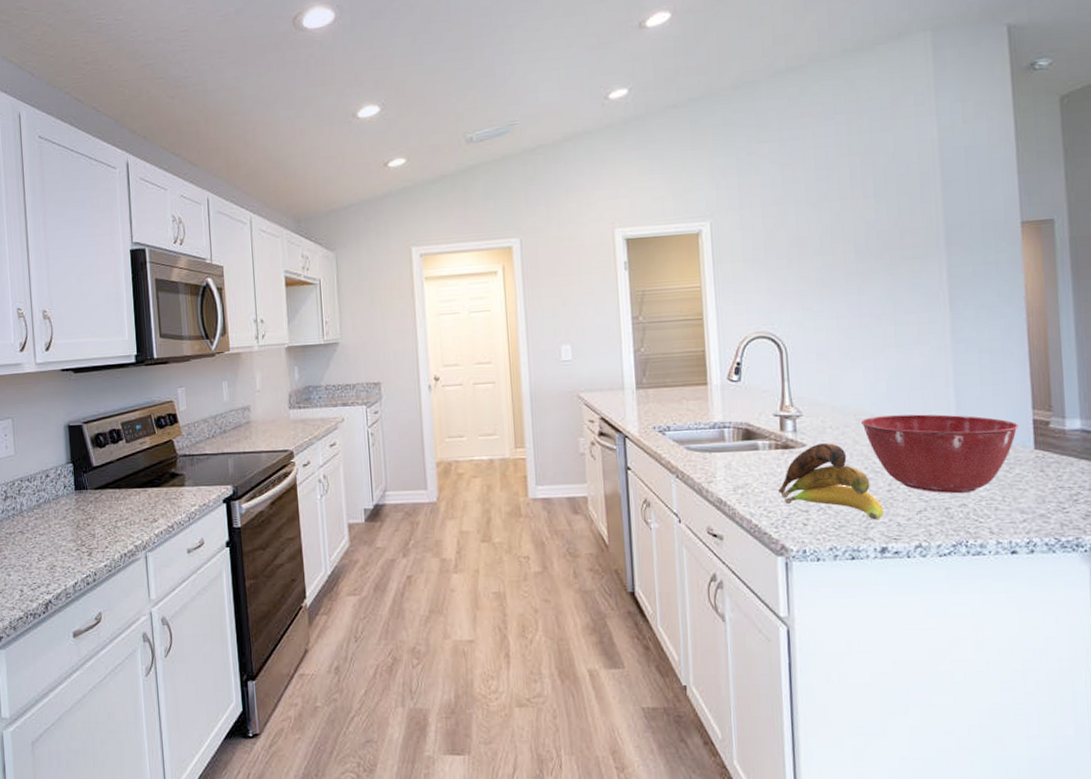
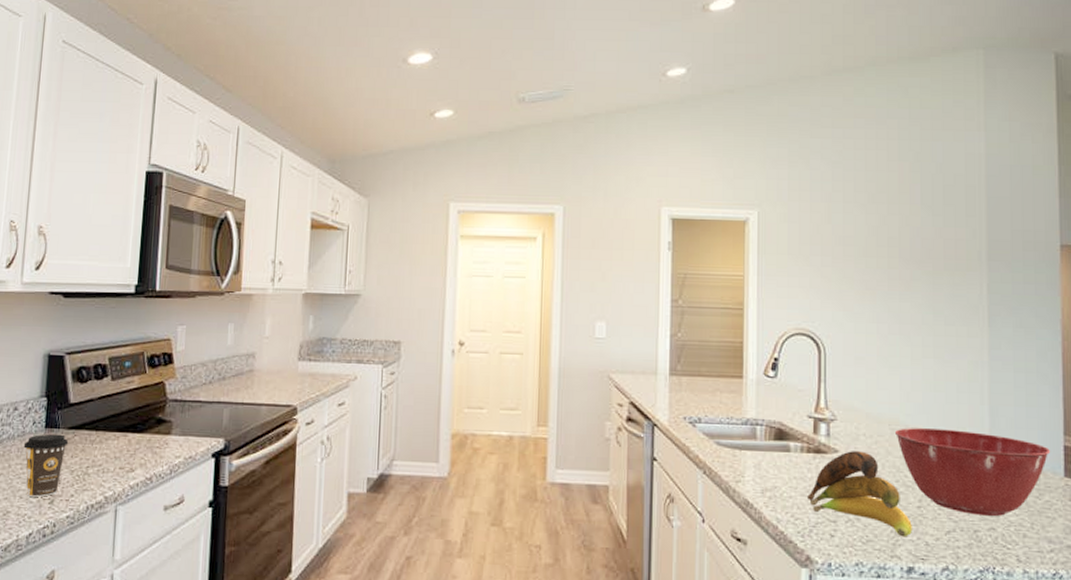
coffee cup: none [59,494,97,551] -> present [23,434,69,497]

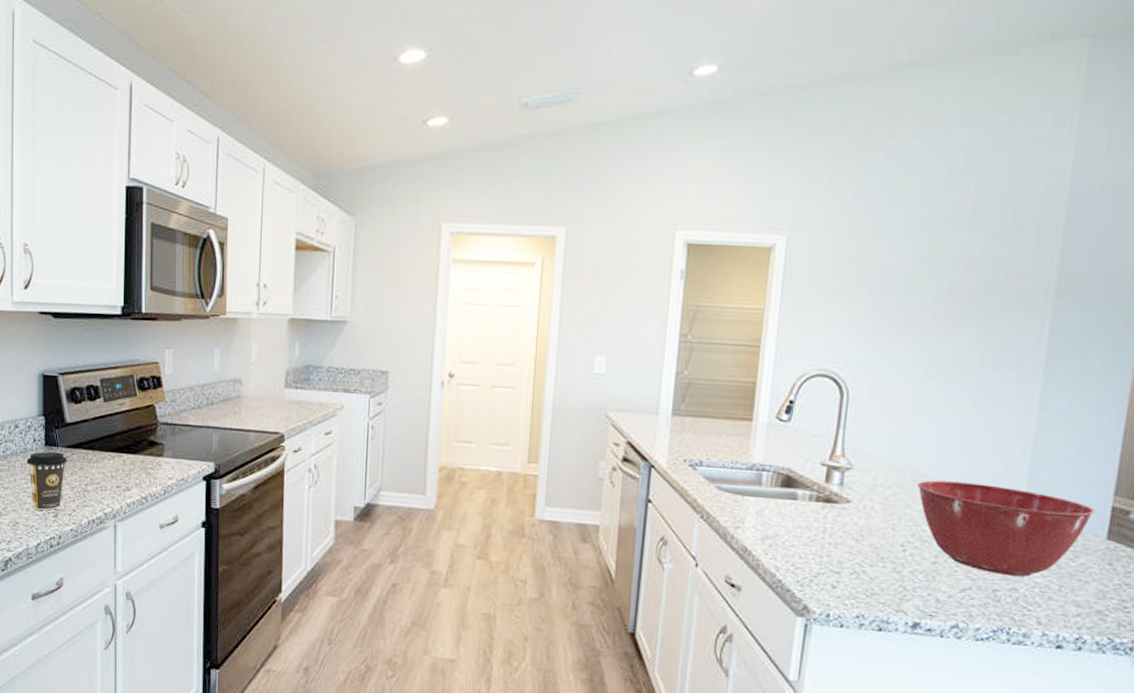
banana: present [807,451,912,537] -> none [811,502,924,593]

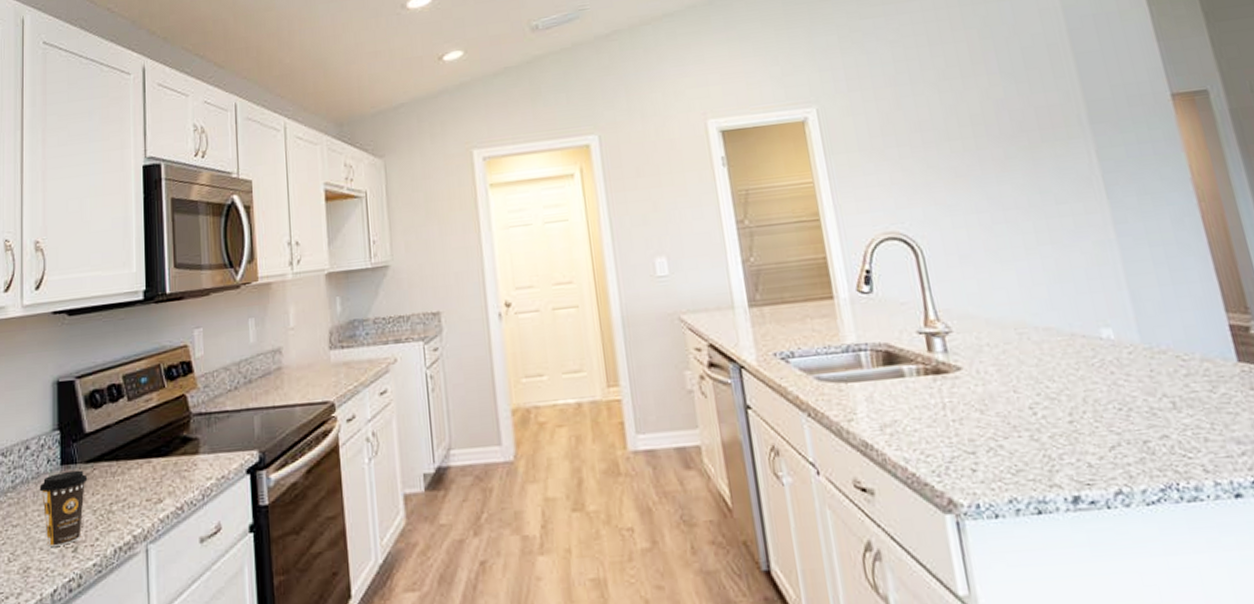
mixing bowl: present [916,480,1096,577] -> none [1022,323,1215,423]

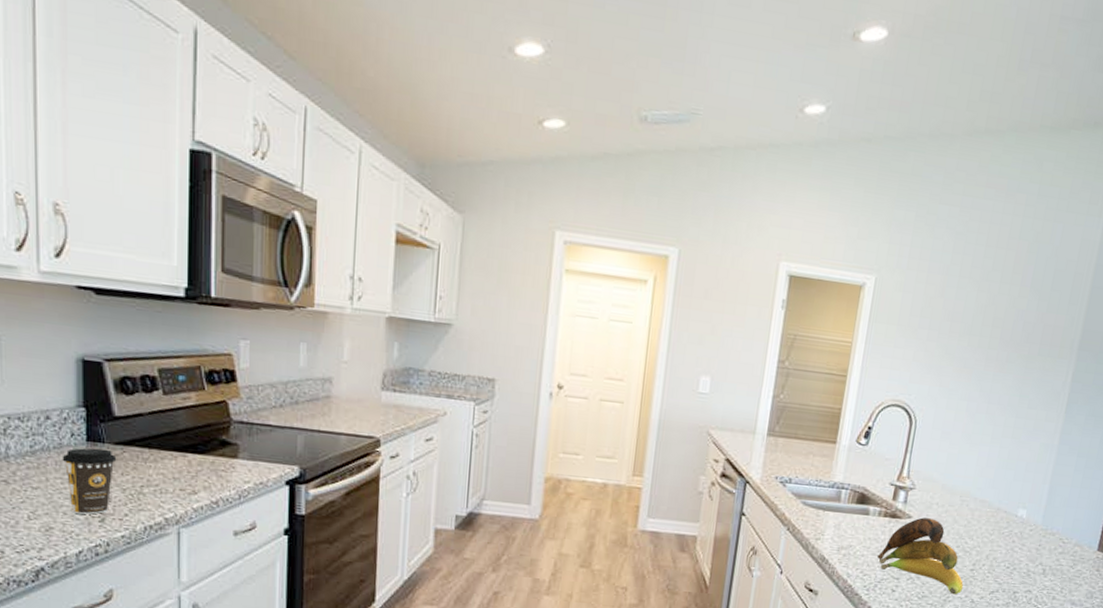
banana: none [935,364,1069,461] -> present [877,517,963,595]

